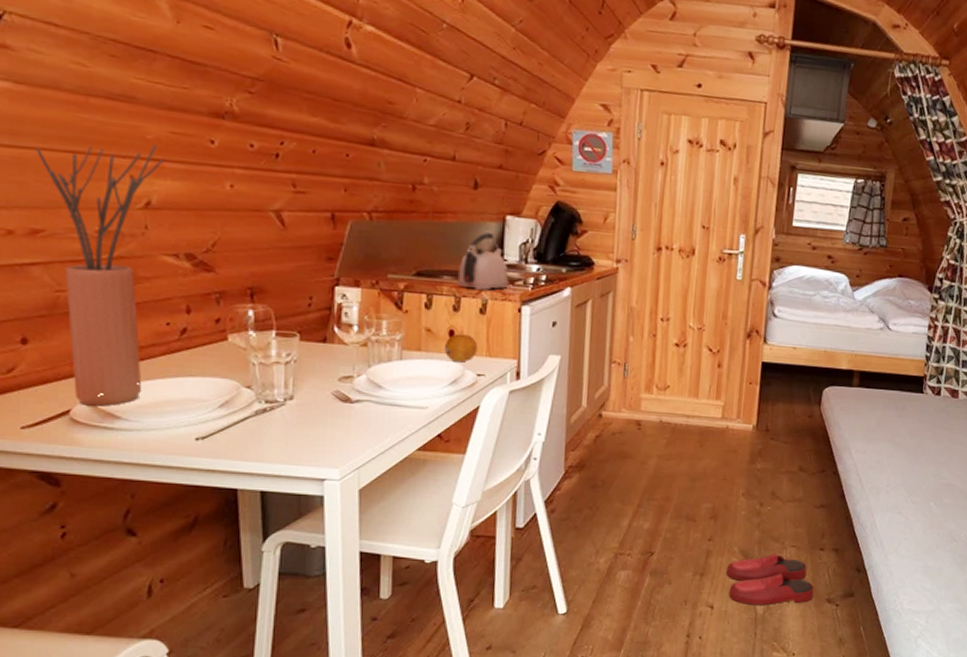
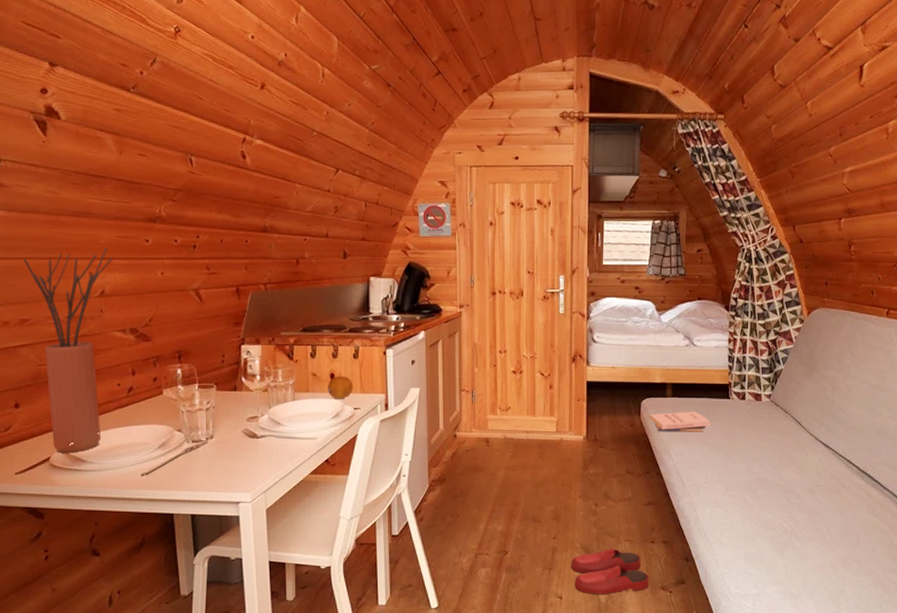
kettle: present [457,233,509,291] -> none [334,293,375,340]
books: none [830,404,900,429] -> present [649,411,711,432]

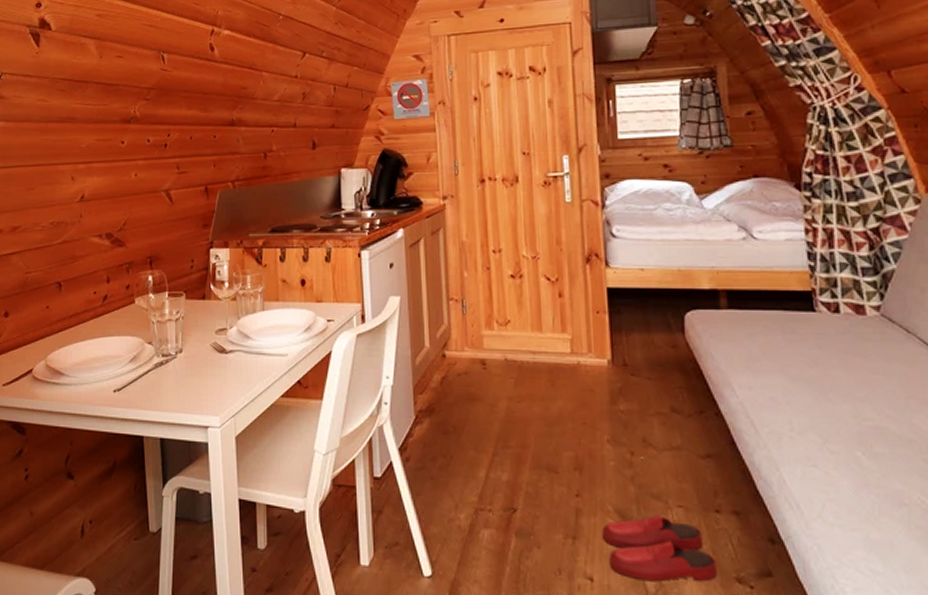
vase: present [23,248,113,453] -> none [16,152,92,365]
fruit: present [328,376,353,399] -> none [299,282,326,309]
books: present [649,411,711,432] -> none [697,328,790,358]

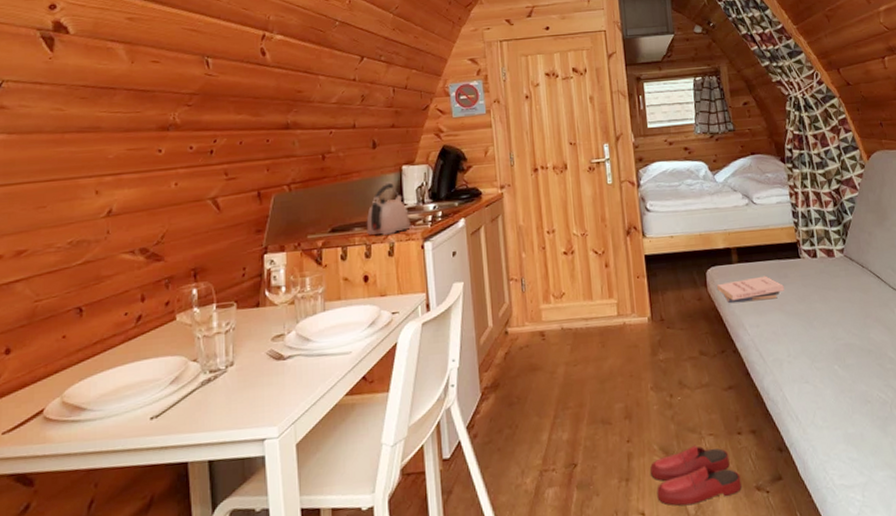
kettle: none [304,186,348,241] -> present [366,183,411,236]
books: none [697,328,790,358] -> present [716,276,784,303]

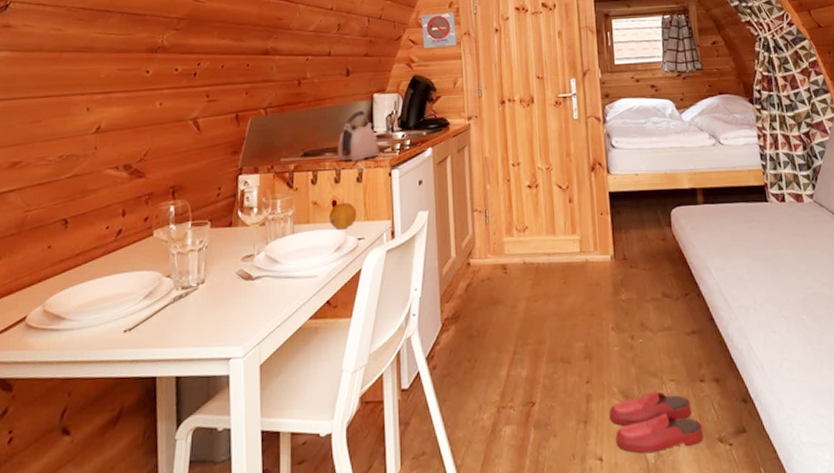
fruit: none [362,277,390,305] -> present [330,202,357,230]
books: present [716,276,784,303] -> none [681,218,751,245]

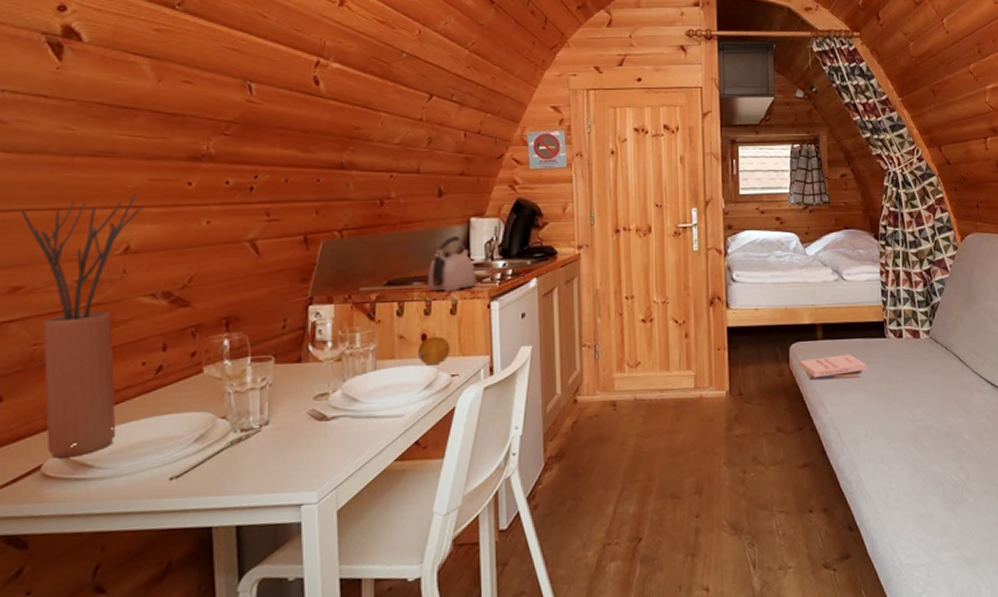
vase: none [21,81,112,311] -> present [20,193,143,458]
slippers: present [609,390,704,454] -> none [718,521,809,582]
books: none [681,218,751,245] -> present [799,354,867,381]

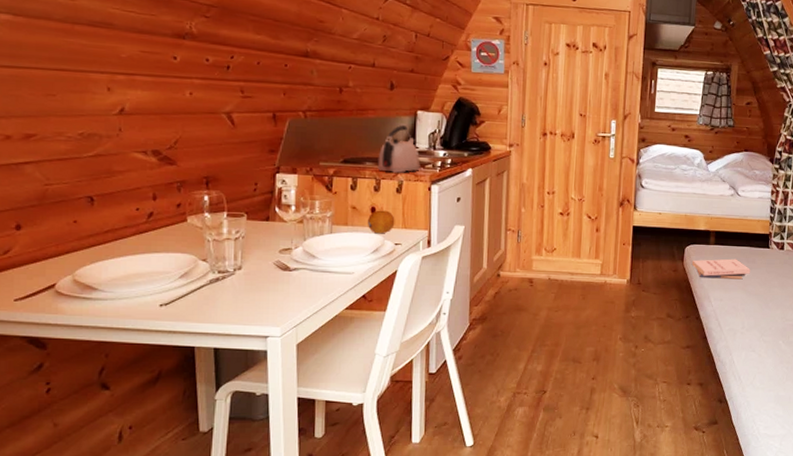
vase: present [20,193,143,458] -> none [30,62,135,280]

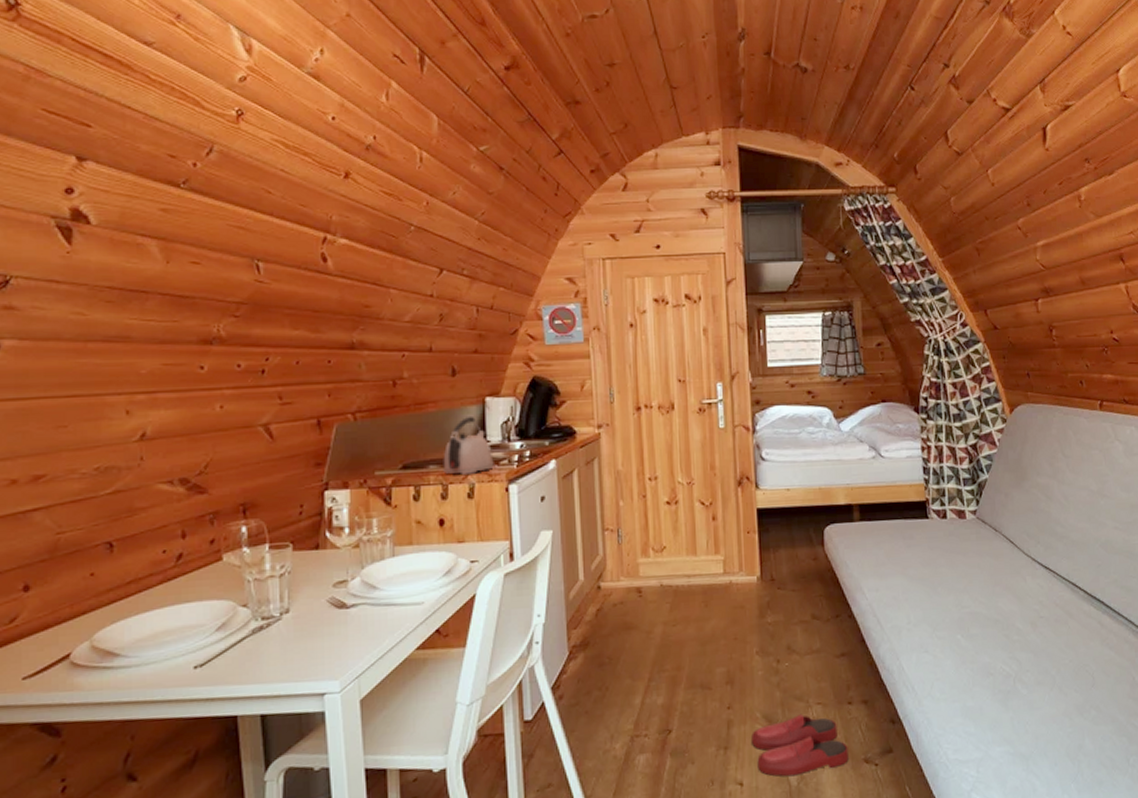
fruit: present [368,210,395,234] -> none [436,521,469,551]
slippers: none [608,388,683,435] -> present [751,713,849,777]
books: present [691,258,750,280] -> none [834,536,909,565]

